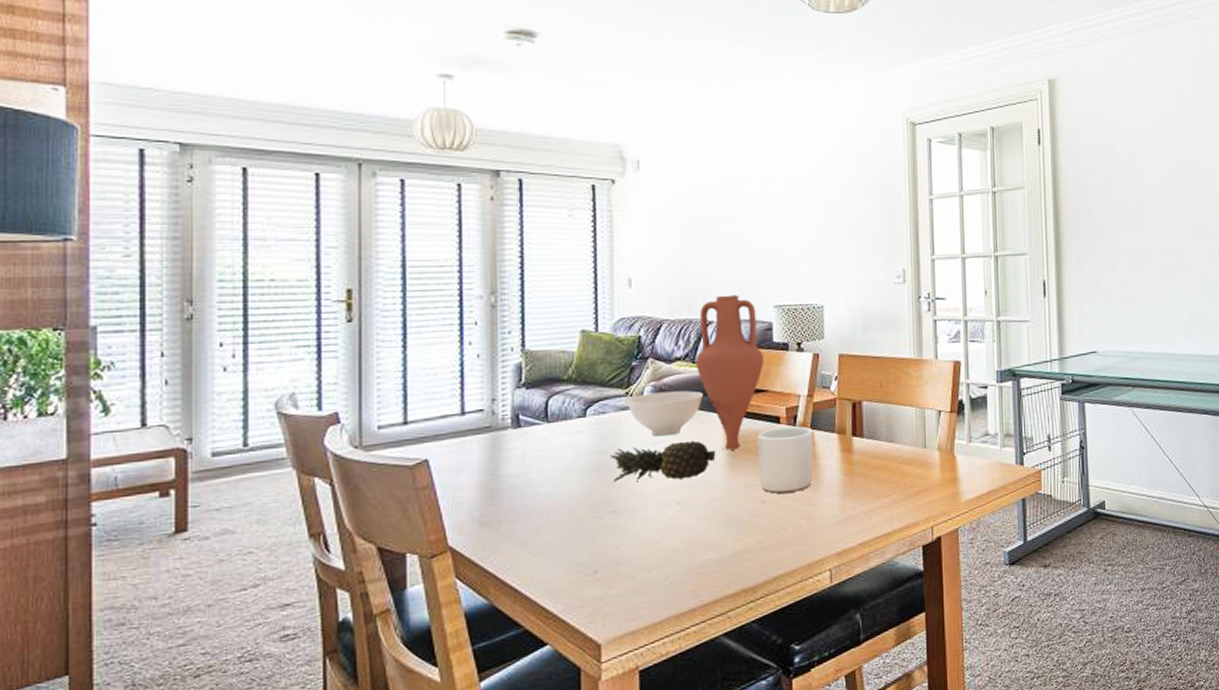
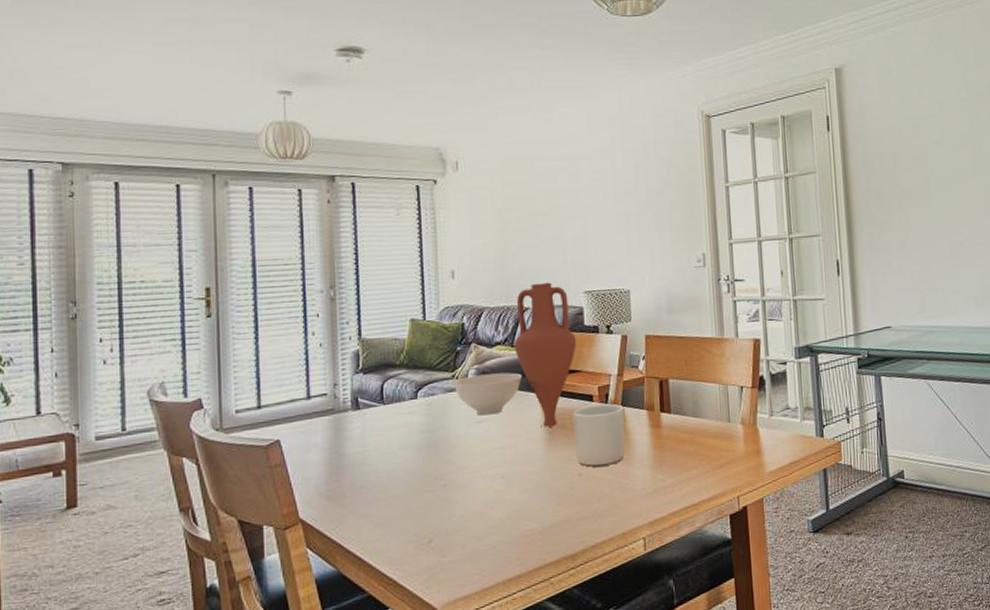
fruit: present [610,440,716,482] -> none [440,419,535,459]

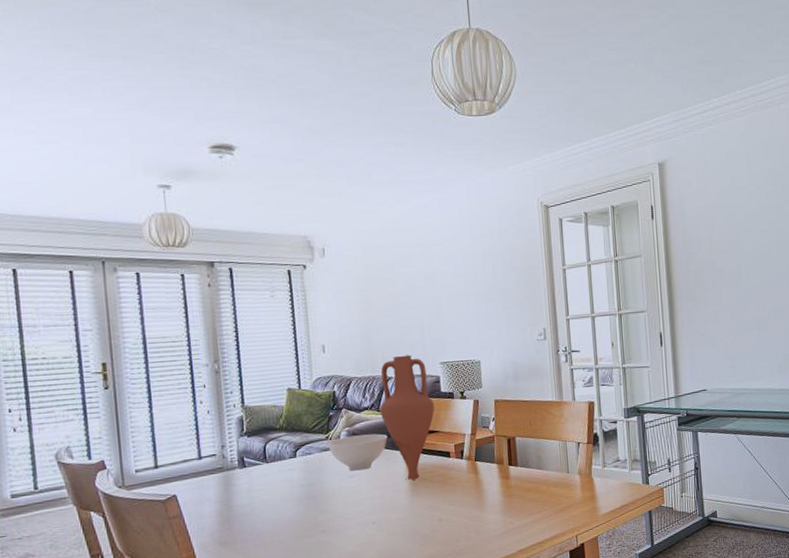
mug: present [573,403,626,467] -> none [433,459,479,513]

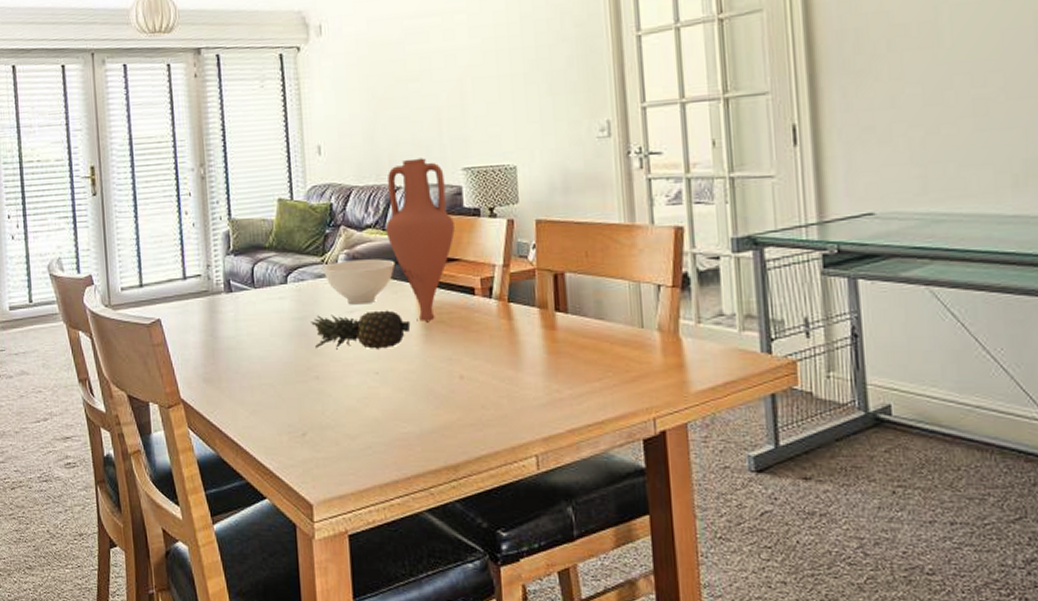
fruit: none [317,473,401,508] -> present [311,310,411,349]

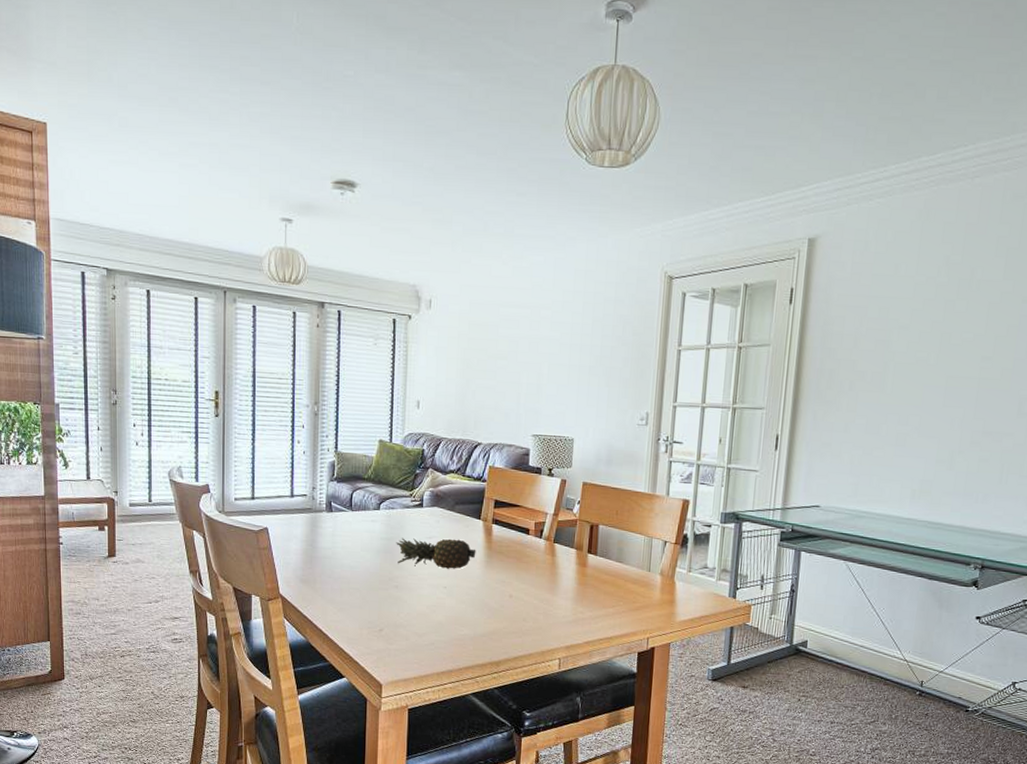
bowl: present [322,259,396,305] -> none [410,496,470,533]
vase: present [385,158,455,321] -> none [465,421,520,551]

